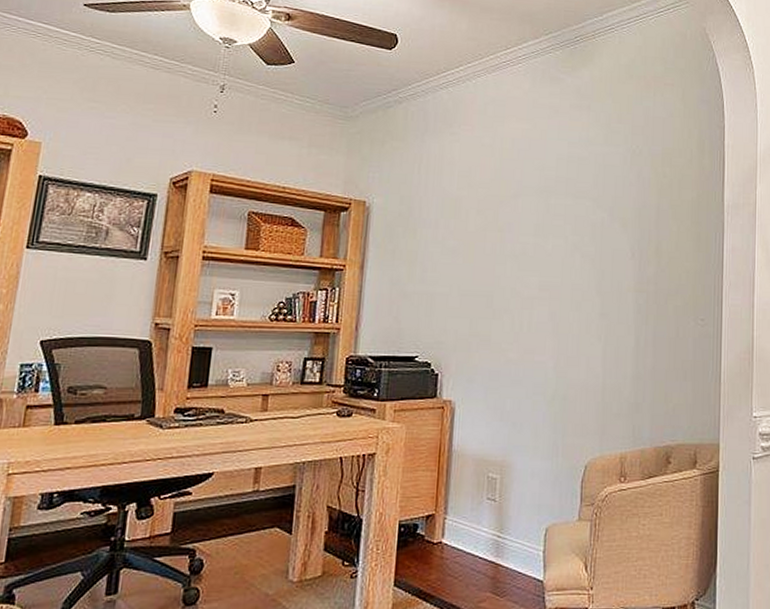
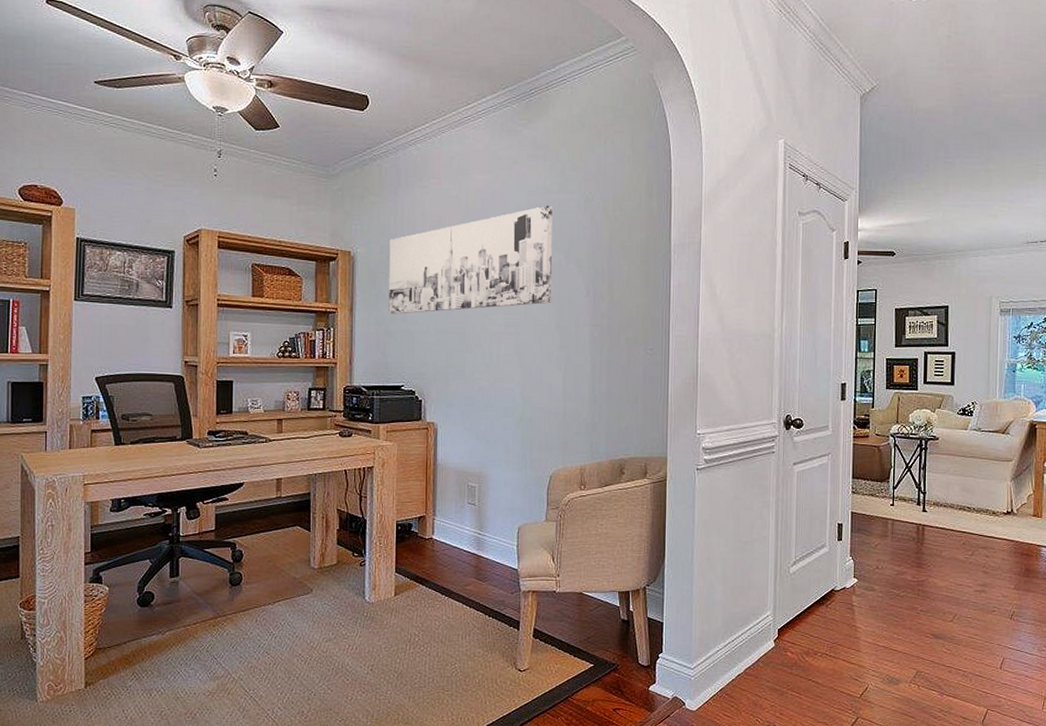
wall art: none [405,158,596,274] -> present [388,205,552,314]

